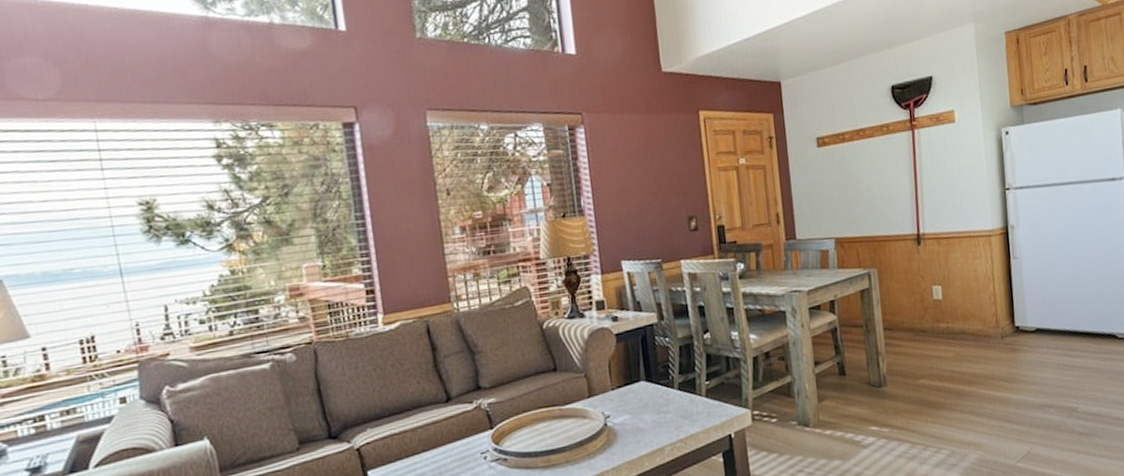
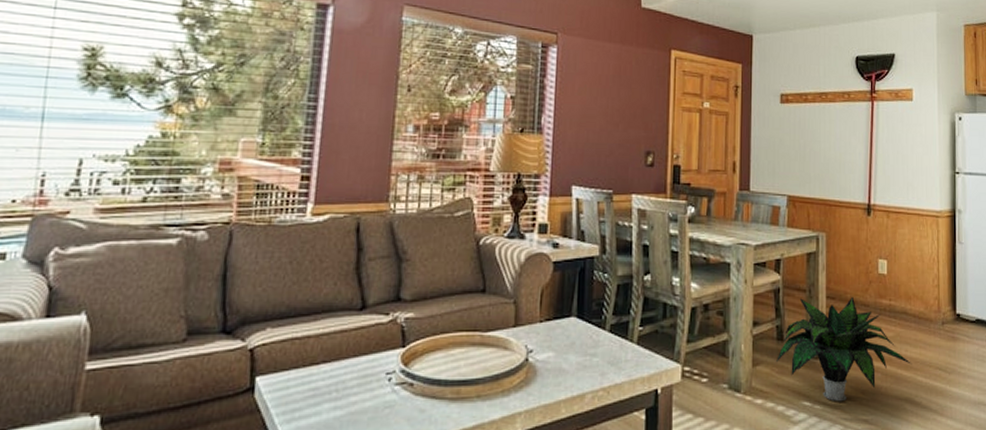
potted plant: none [841,324,974,423] -> present [776,296,912,402]

